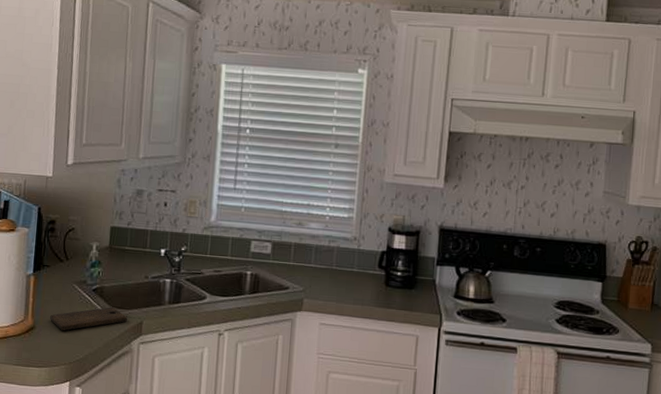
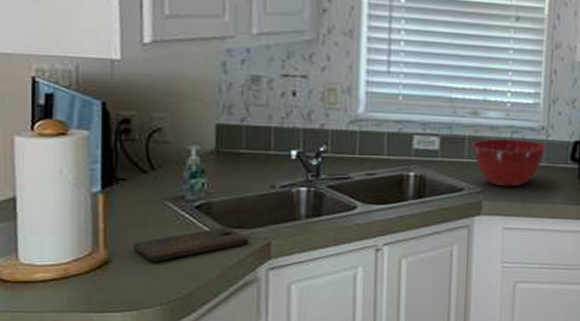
mixing bowl: none [297,246,358,288] -> present [472,139,546,187]

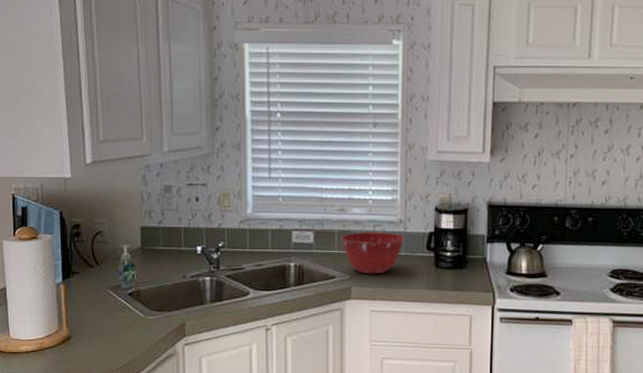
cutting board: present [133,227,248,263] -> none [86,310,168,339]

